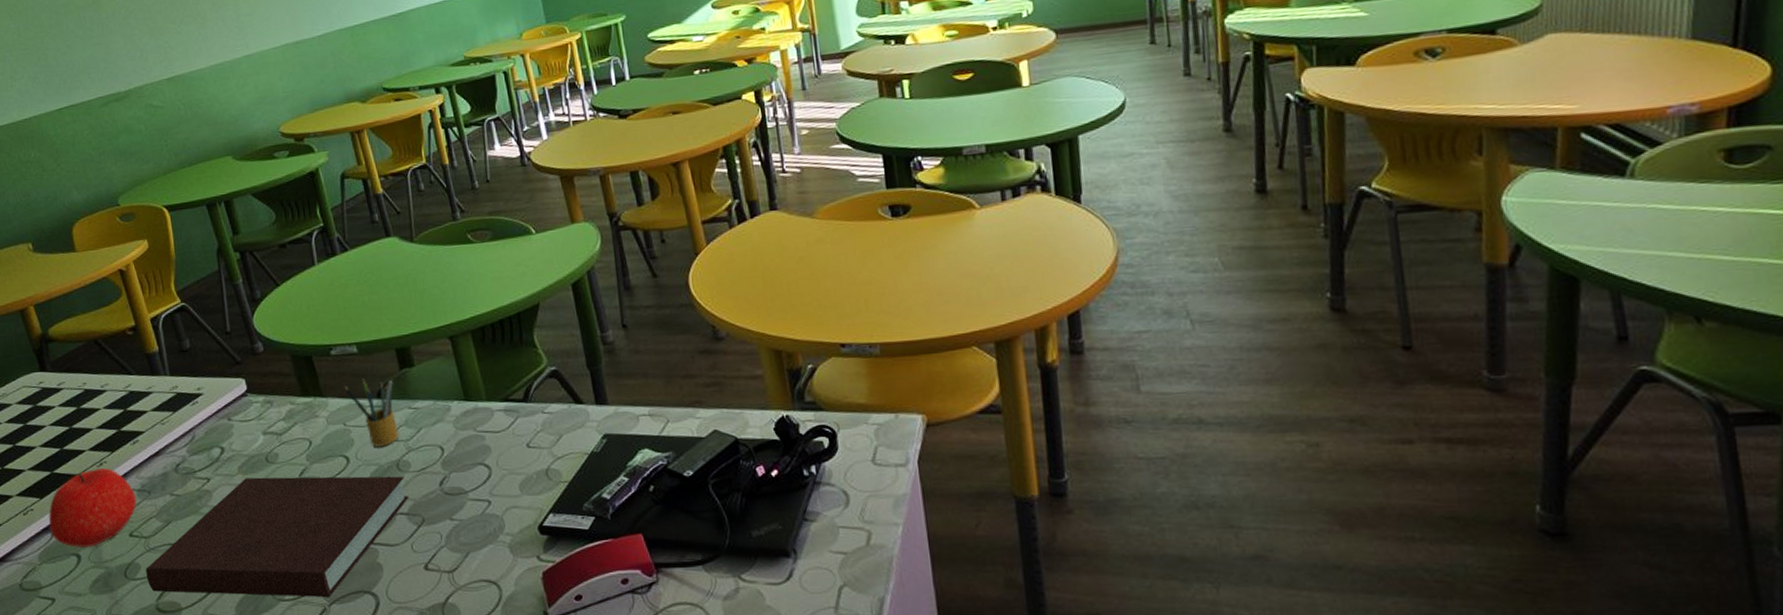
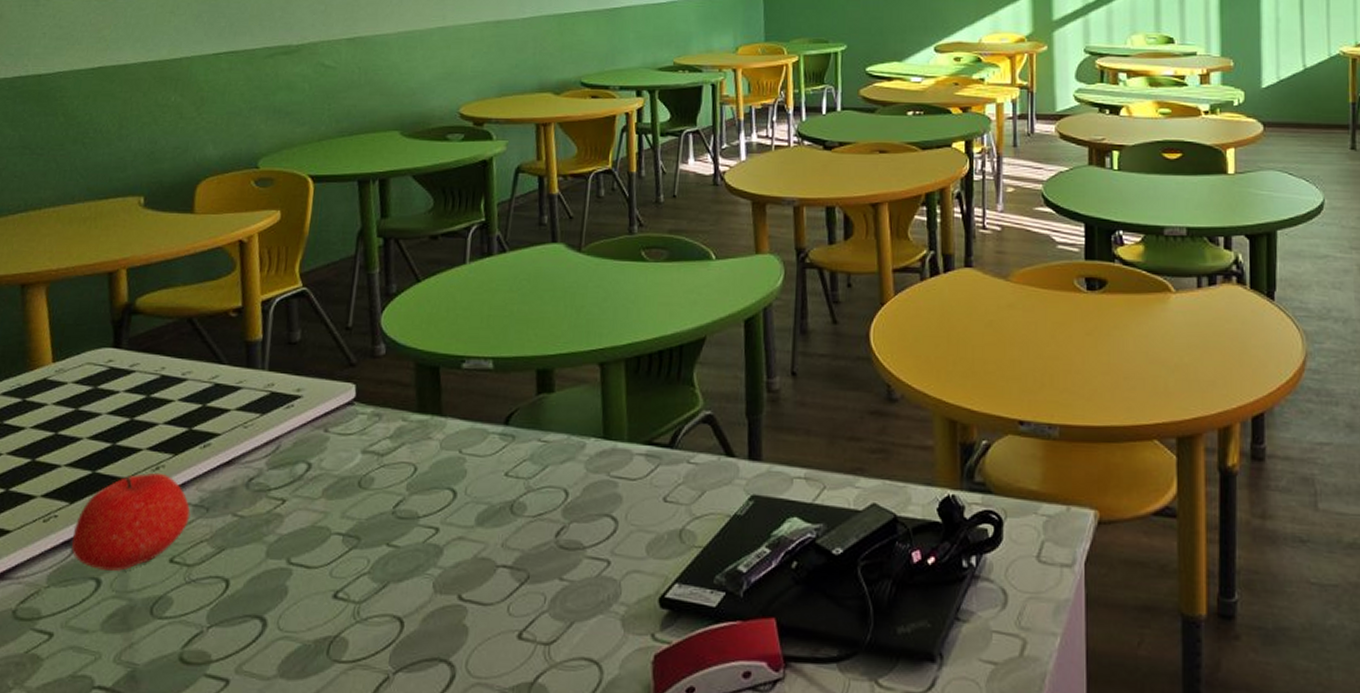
notebook: present [145,476,409,598] -> none [176,504,517,664]
pencil box: present [343,379,399,447] -> none [468,400,526,483]

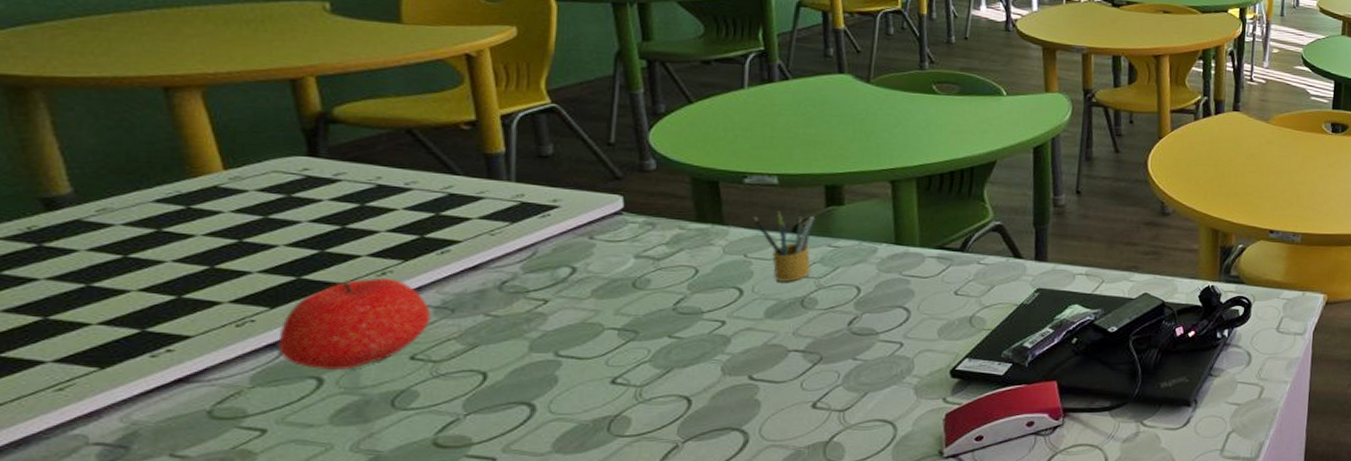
pencil box: none [468,400,526,483] -> present [752,211,814,282]

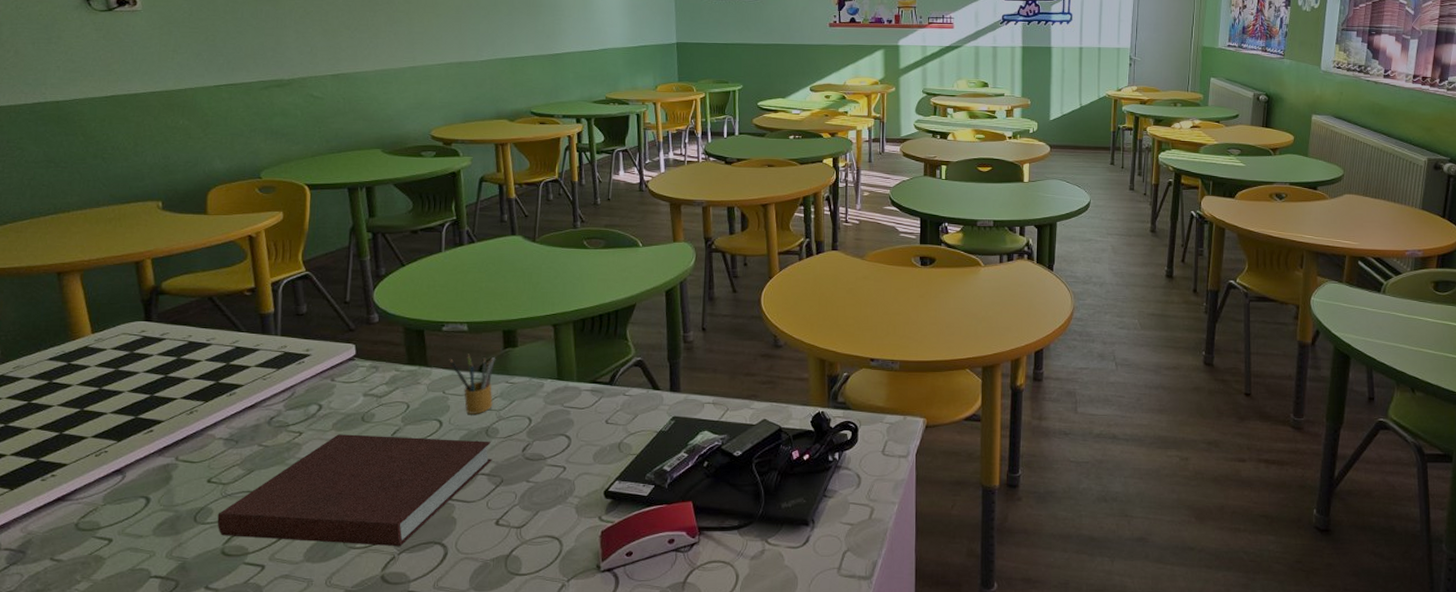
apple: present [278,277,432,369] -> none [121,416,223,490]
notebook: none [425,303,809,434] -> present [217,434,492,547]

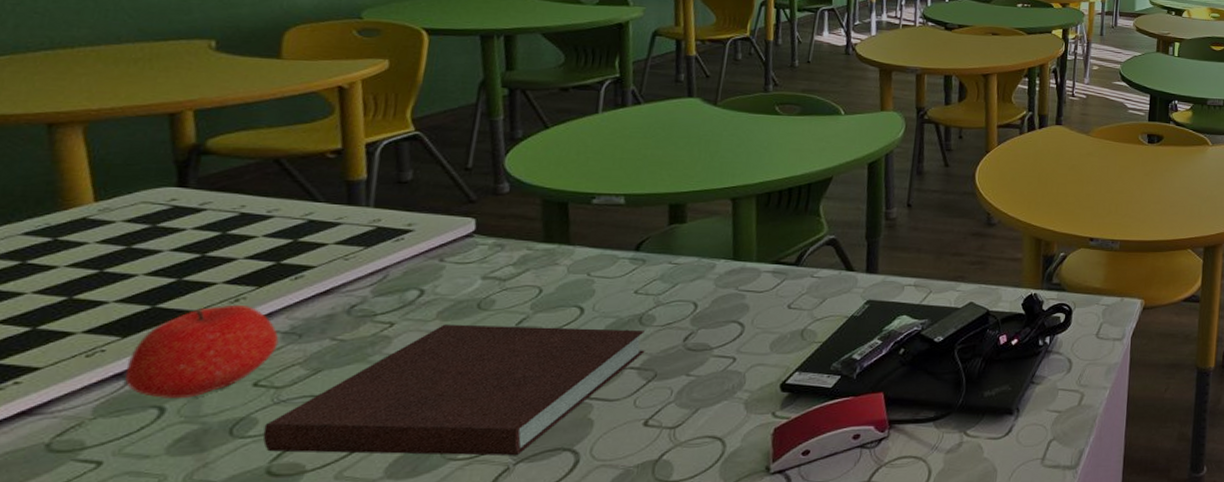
apple: none [121,416,223,490] -> present [125,304,279,398]
pencil box: present [449,354,495,414] -> none [598,230,657,299]

